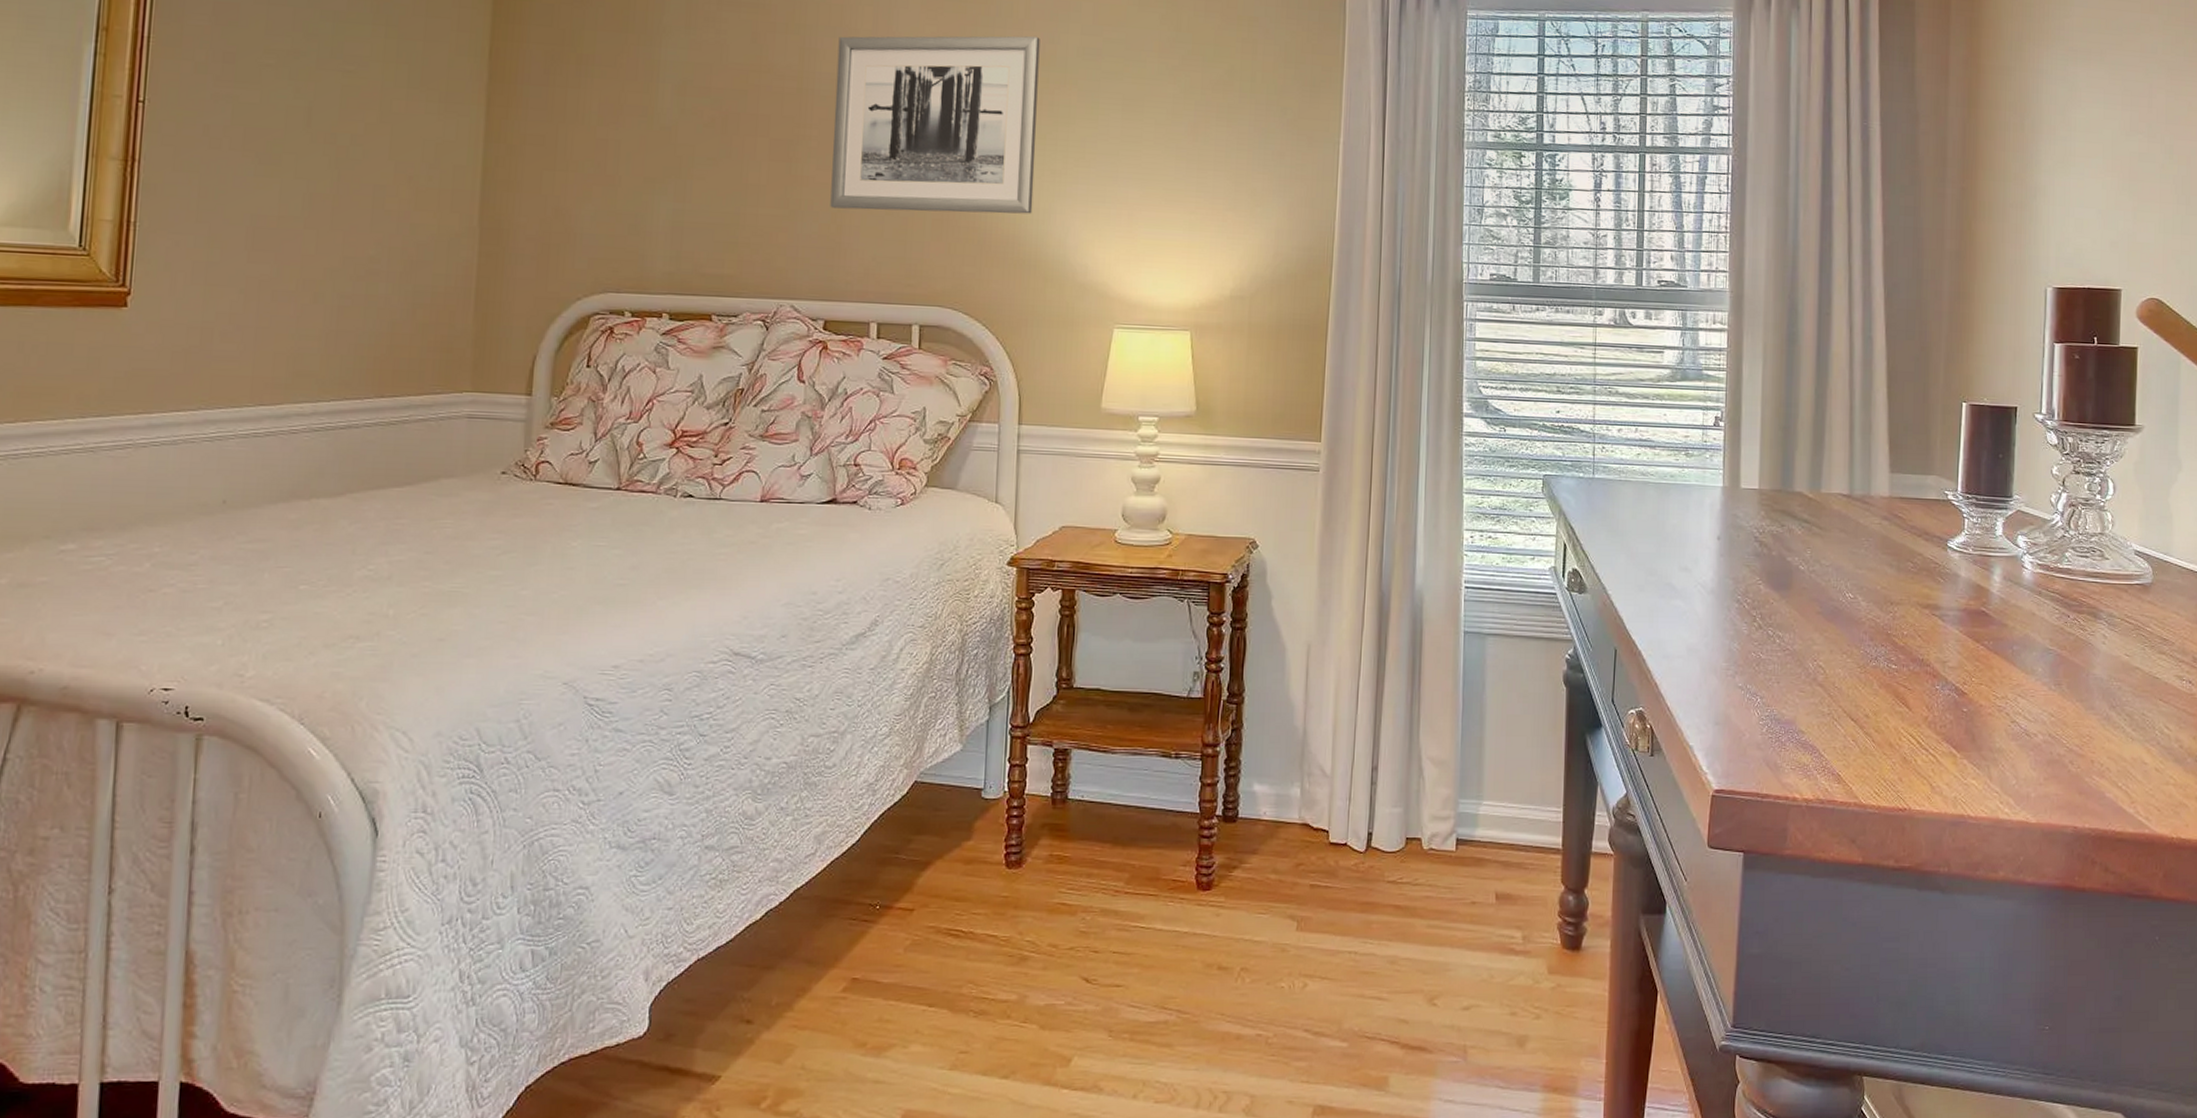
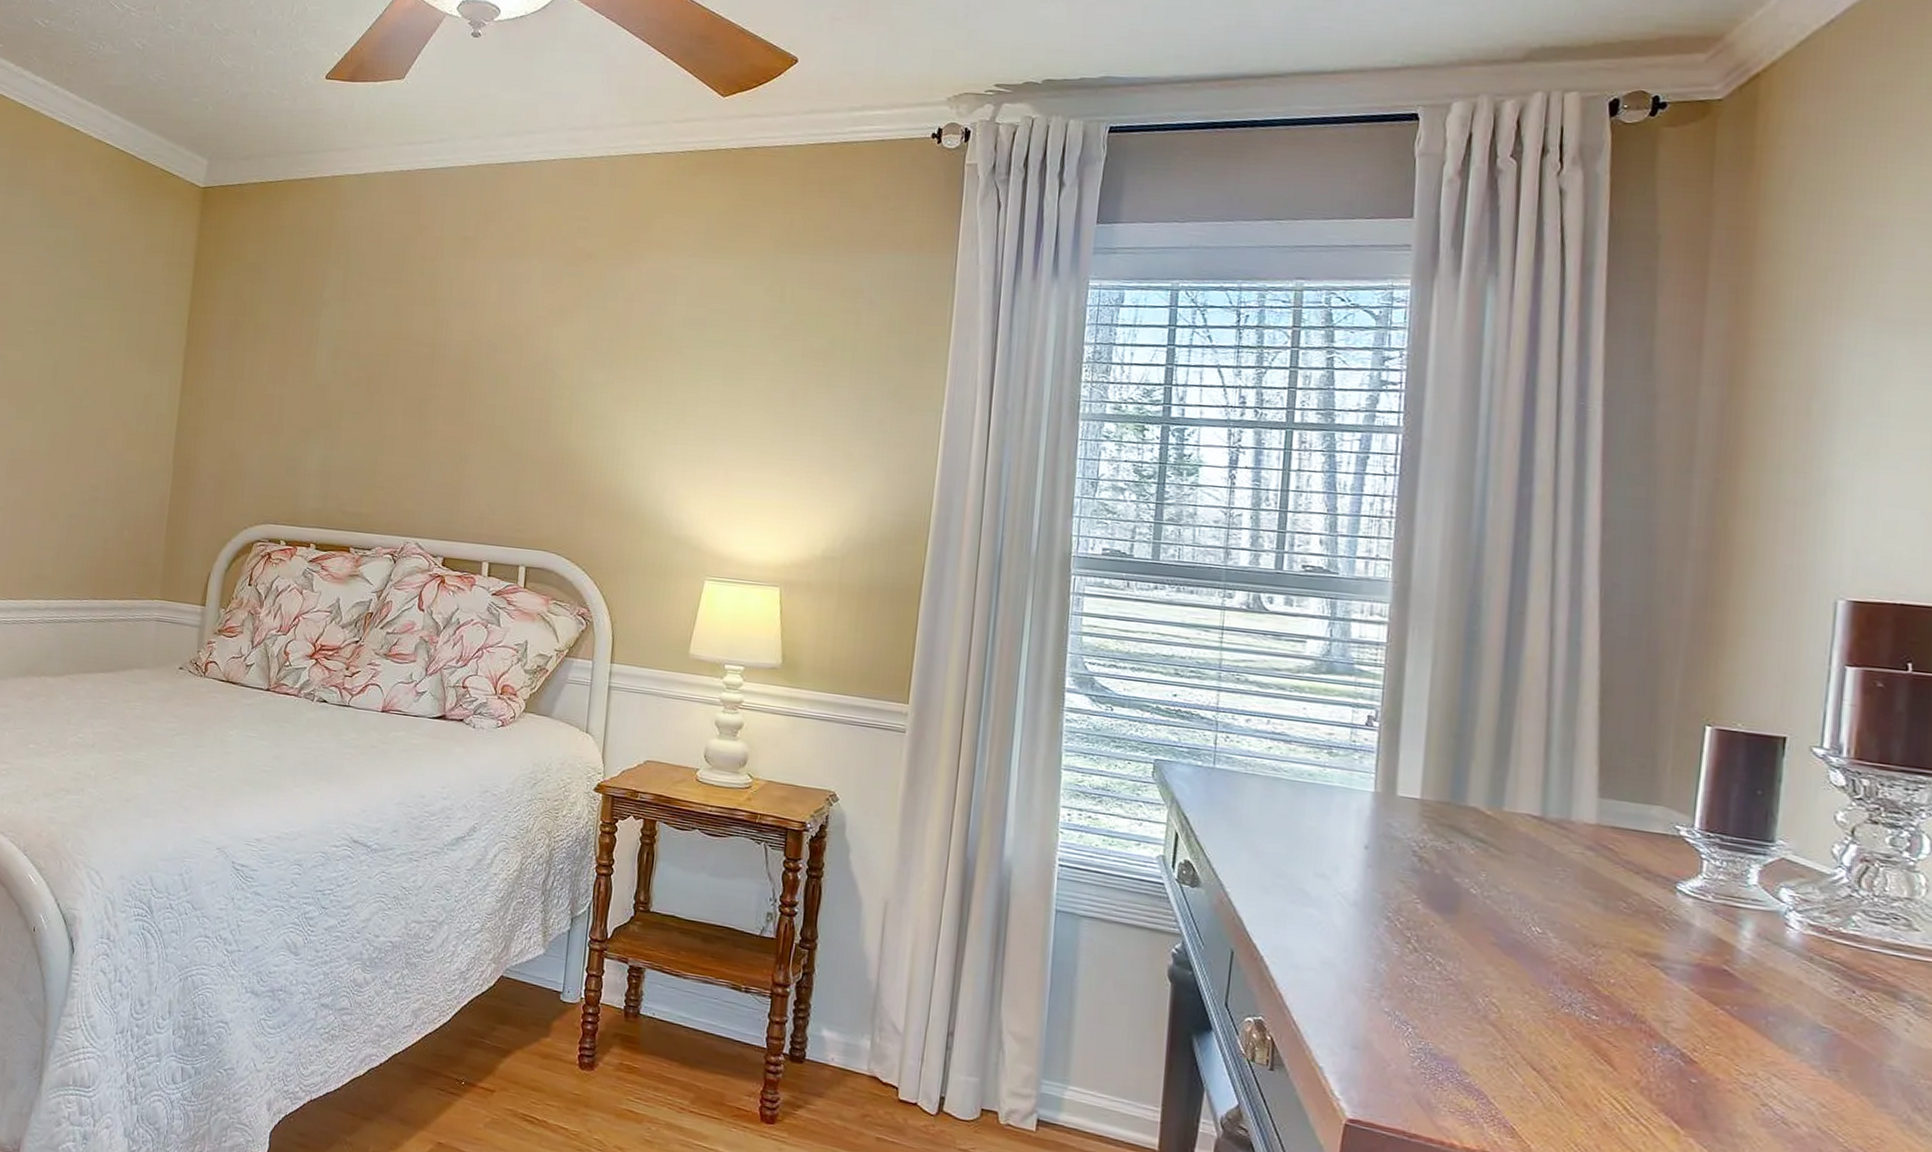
wall art: present [830,36,1040,214] -> none [453,307,648,471]

